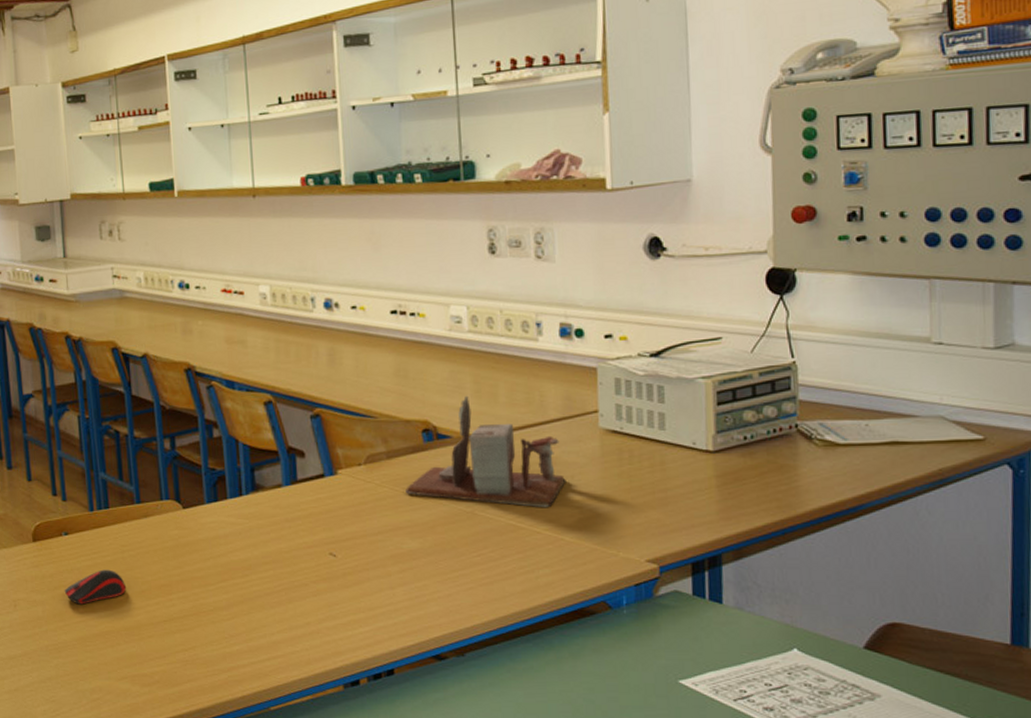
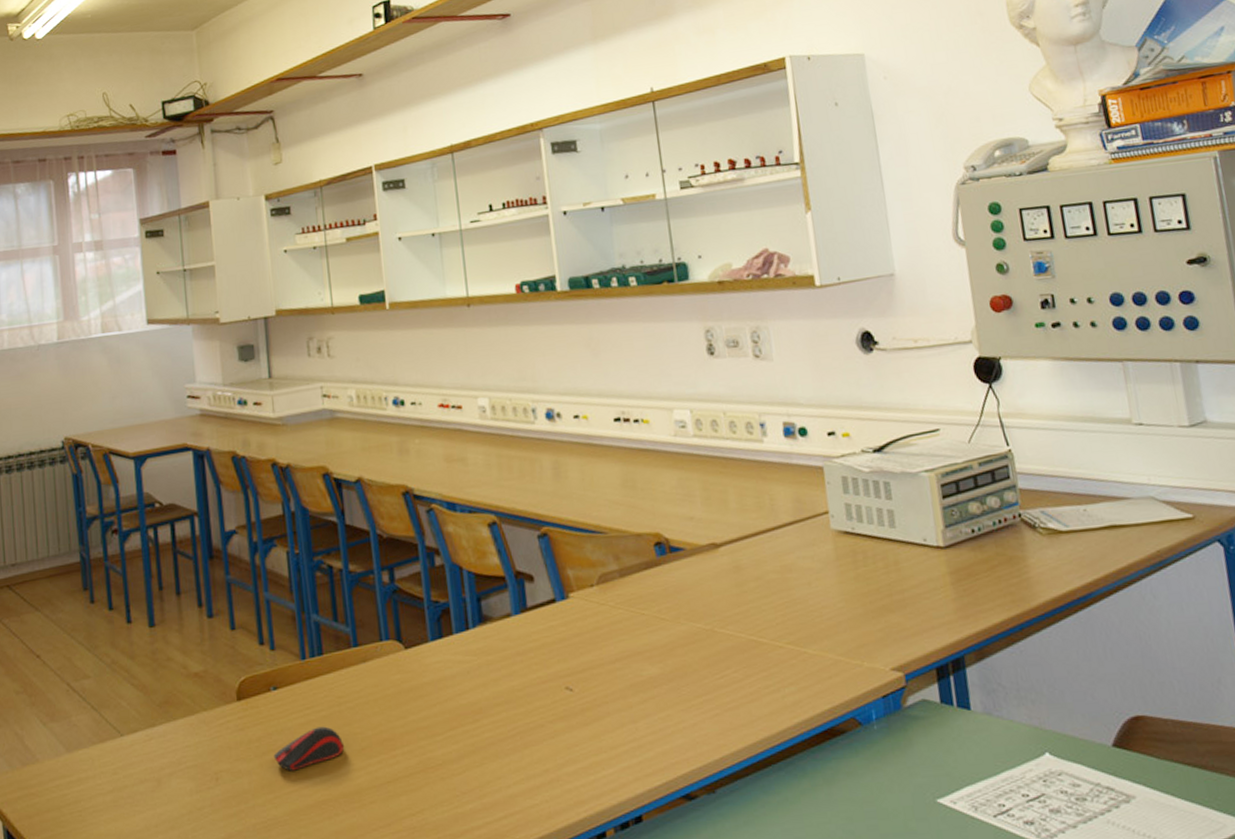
desk organizer: present [405,395,566,508] -> none [641,503,804,620]

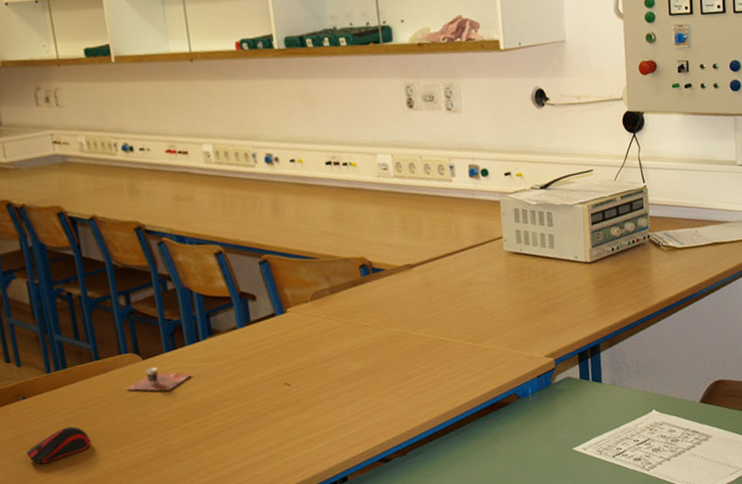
cup: none [385,658,460,689] -> present [126,367,193,391]

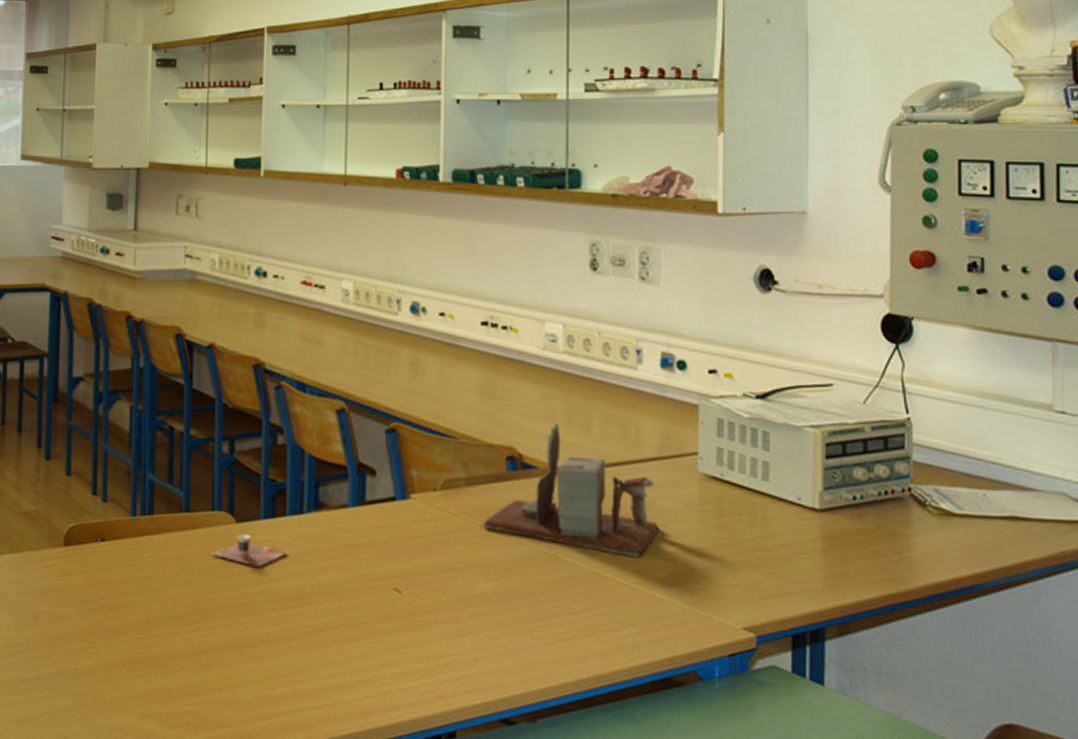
computer mouse: present [26,426,91,464] -> none [93,585,164,625]
desk organizer: none [348,232,481,324] -> present [483,422,660,558]

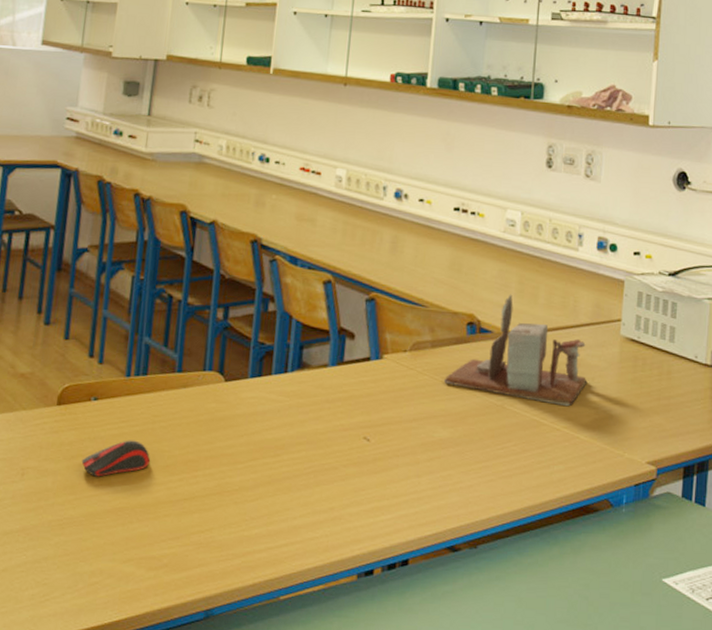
computer mouse: none [93,585,164,625] -> present [81,440,151,477]
cup: present [212,533,289,567] -> none [200,391,272,421]

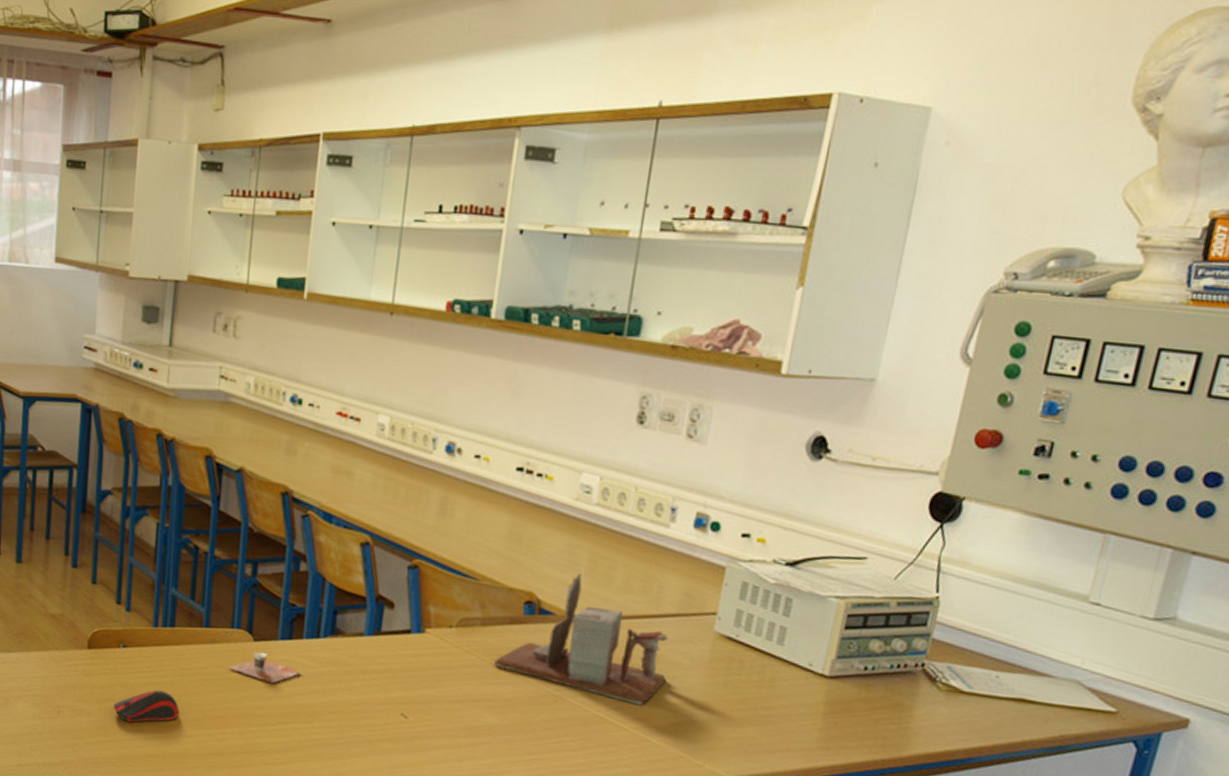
cup: none [200,391,272,421] -> present [229,651,302,683]

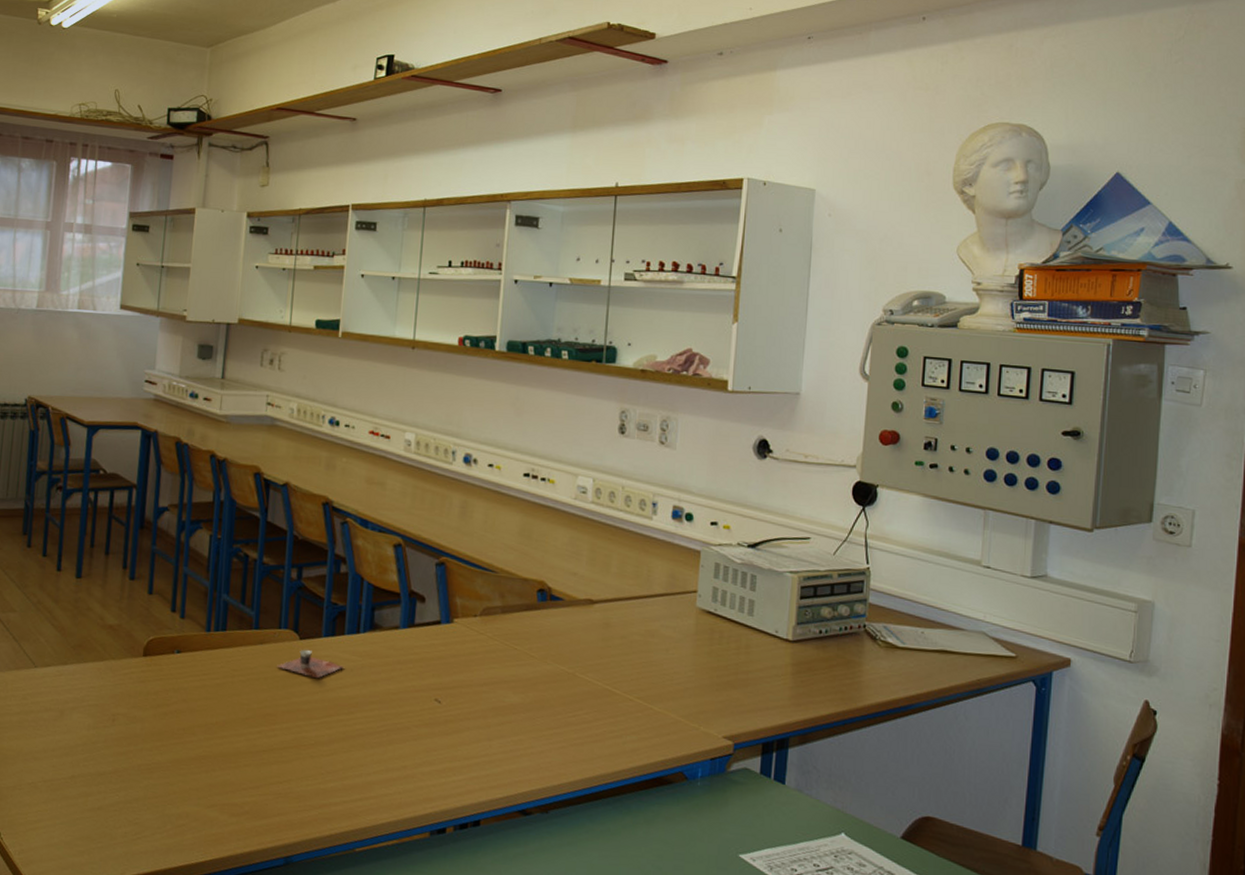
computer mouse: present [113,690,180,723] -> none [167,692,231,726]
desk organizer: present [494,572,669,706] -> none [514,562,662,677]

